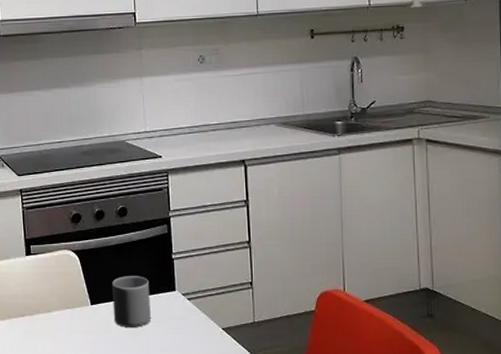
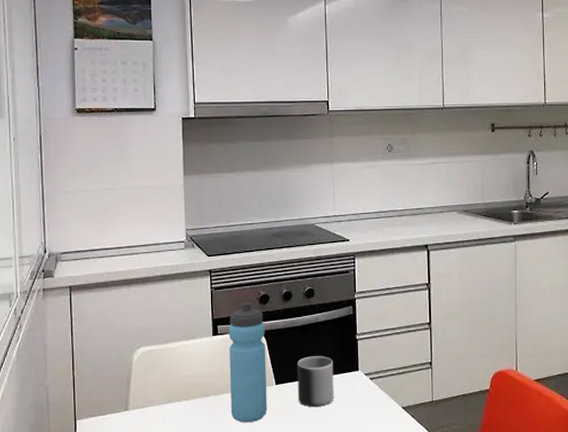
water bottle: none [41,222,83,343] -> present [228,302,267,423]

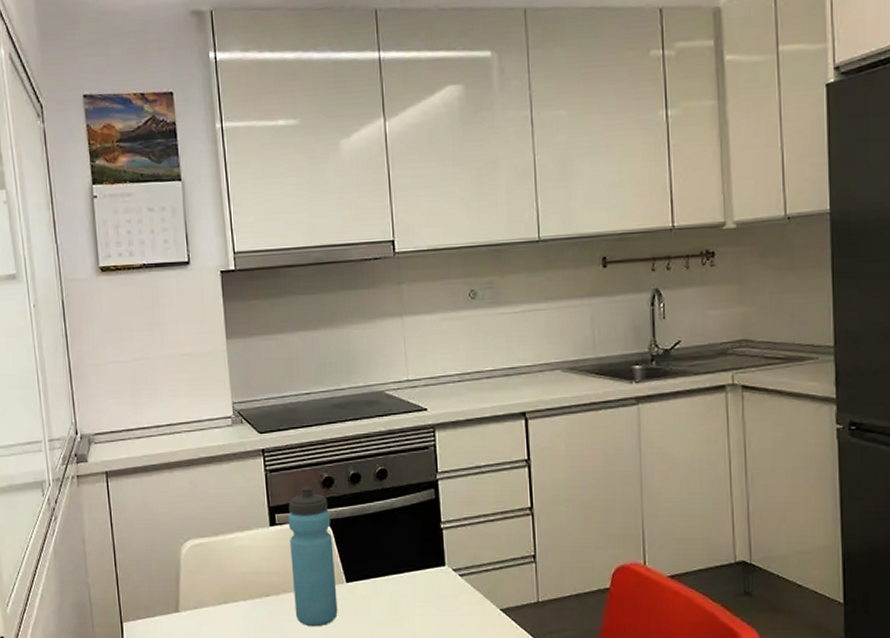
mug: present [297,356,334,407] -> none [371,549,417,608]

